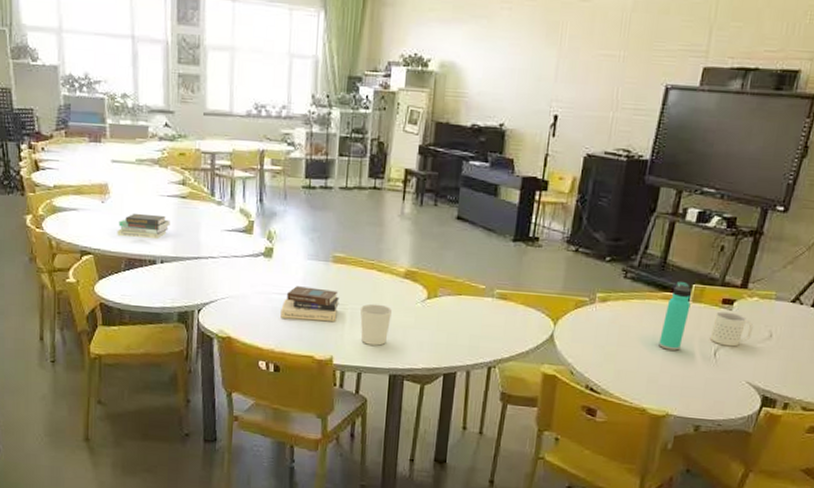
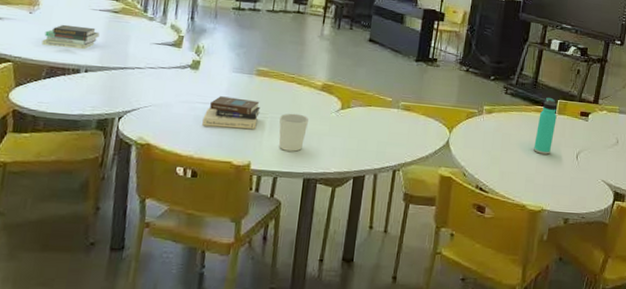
mug: present [711,311,754,347] -> none [573,122,605,151]

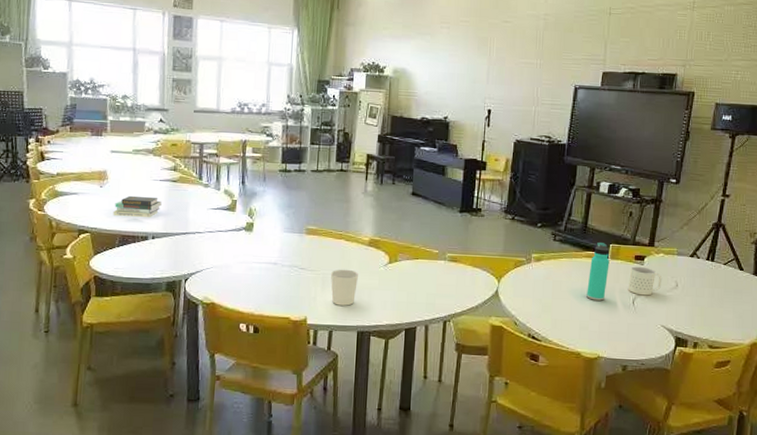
books: present [202,96,261,130] -> none [260,255,312,286]
mug: none [573,122,605,151] -> present [629,266,663,296]

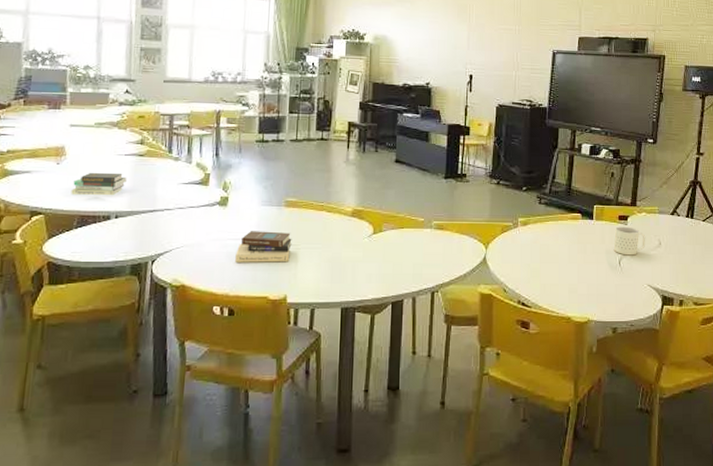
books: none [260,255,312,286] -> present [235,231,292,263]
dixie cup: present [331,269,358,306] -> none [312,242,341,281]
thermos bottle: present [586,241,610,301] -> none [574,203,595,263]

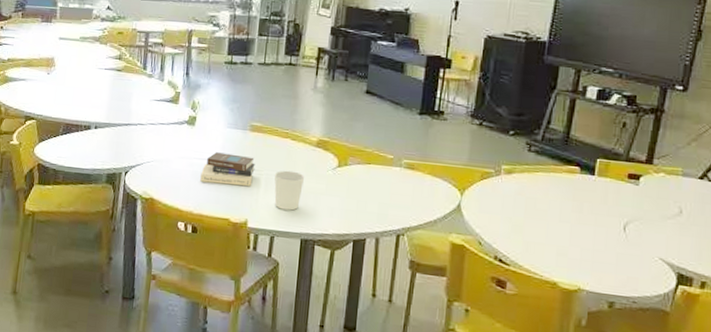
books: present [71,172,127,196] -> none [58,83,106,108]
dixie cup: none [312,242,341,281] -> present [274,170,304,211]
mug: present [614,226,646,256] -> none [619,186,663,222]

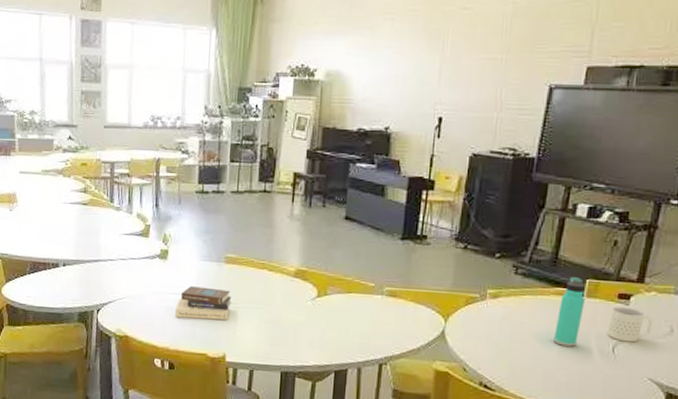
dixie cup: present [274,170,304,211] -> none [252,302,282,344]
thermos bottle: none [566,155,596,224] -> present [553,276,585,347]
mug: none [619,186,663,222] -> present [608,306,653,343]

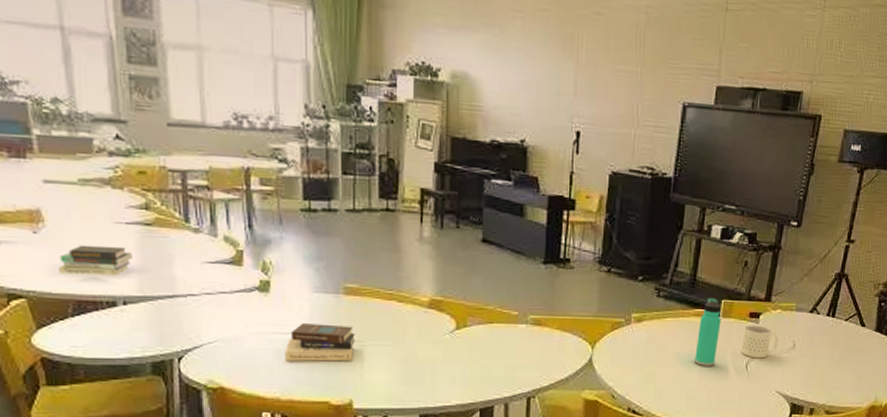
books: none [23,219,72,244] -> present [58,244,132,277]

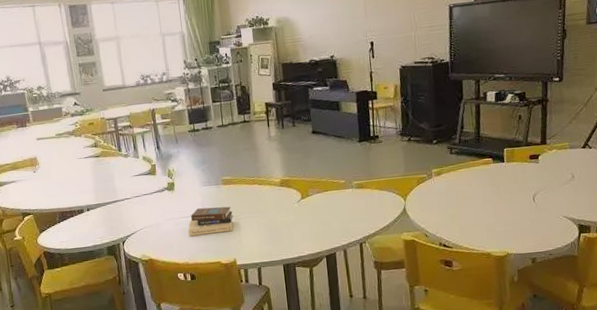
books: present [58,244,132,277] -> none [49,174,90,196]
thermos bottle: present [695,297,721,366] -> none [488,147,507,203]
mug: present [742,325,779,359] -> none [527,164,559,192]

